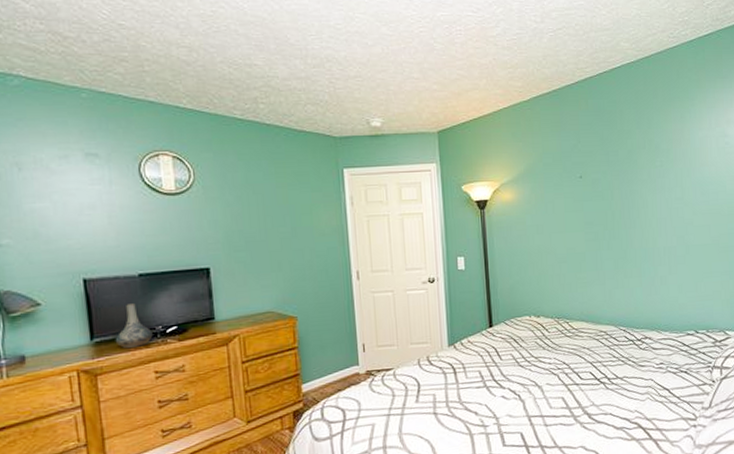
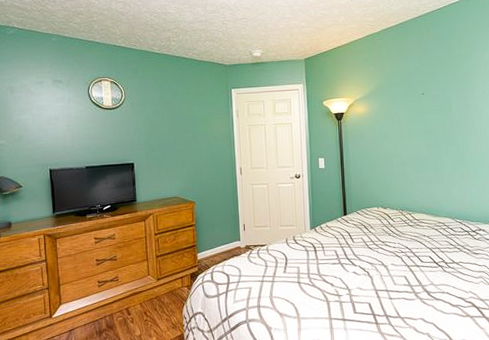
decorative vase: present [115,304,153,349] -> none [69,188,94,221]

